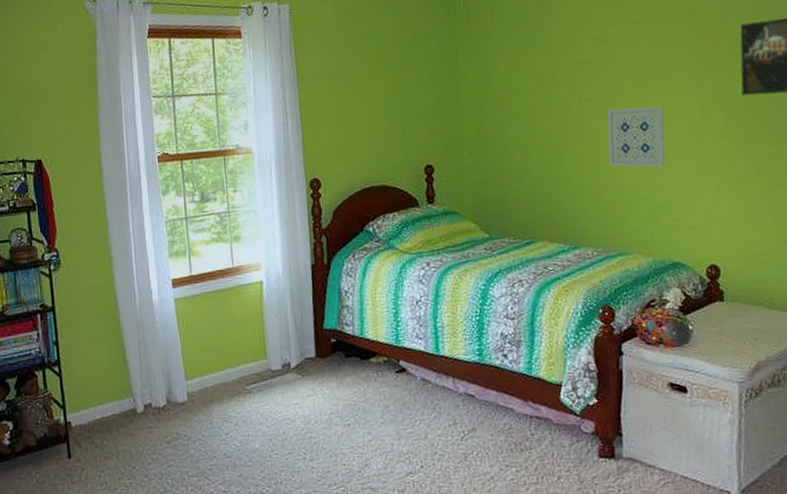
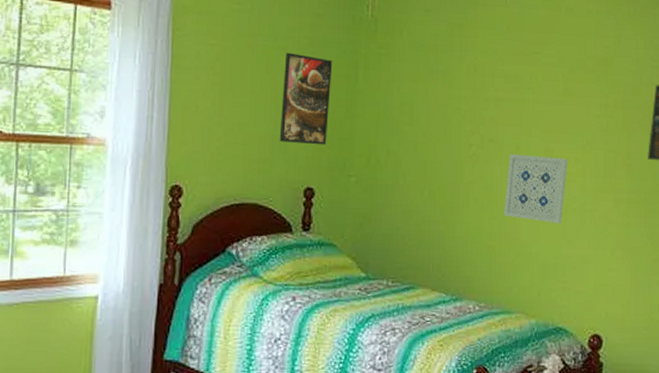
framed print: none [393,49,439,129] -> present [279,52,333,145]

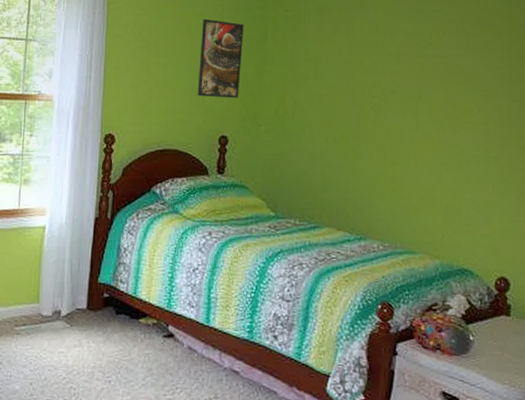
wall art: present [504,154,568,224] -> none [407,105,470,170]

